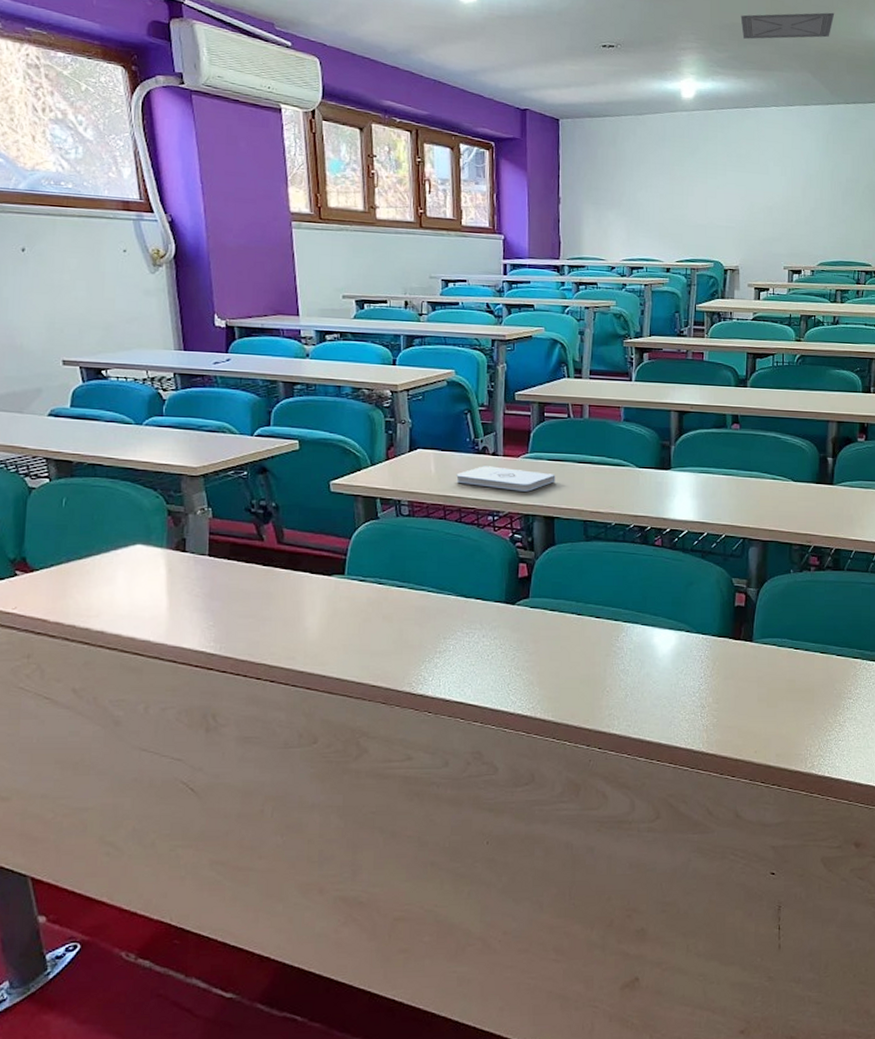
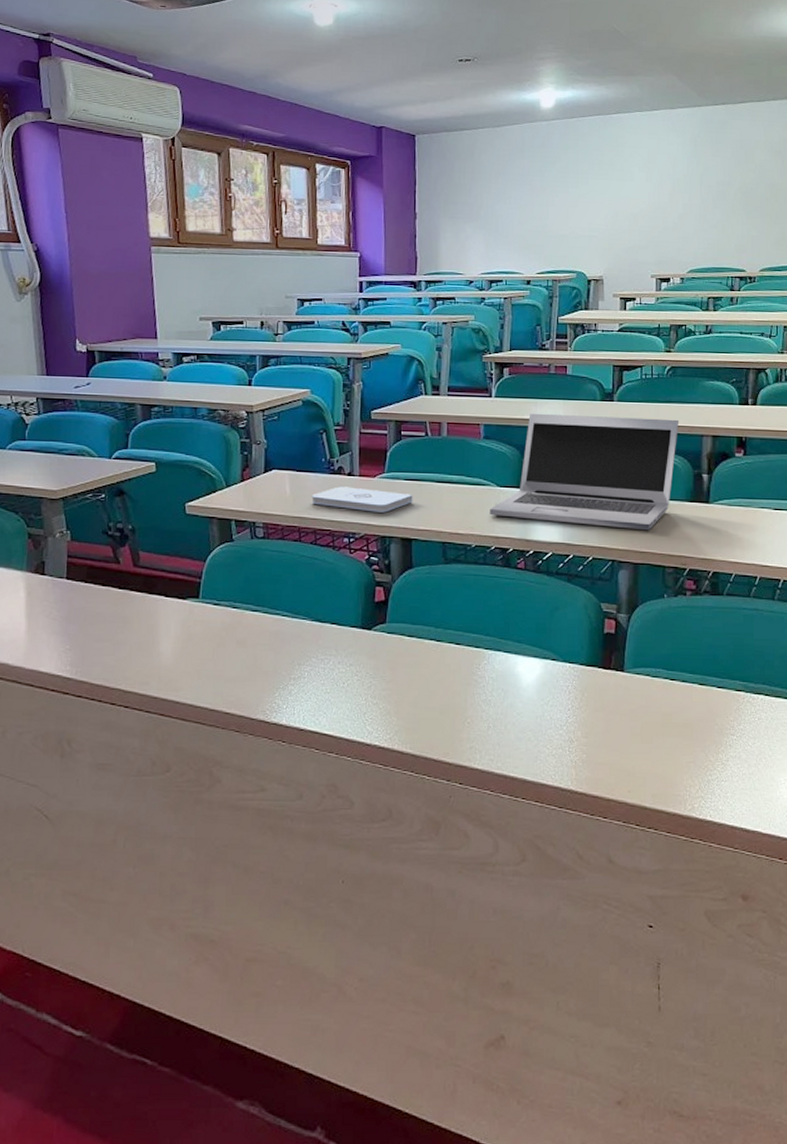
laptop: none [629,397,808,510] -> present [490,413,680,531]
ceiling vent: present [740,12,835,40] -> none [601,13,701,46]

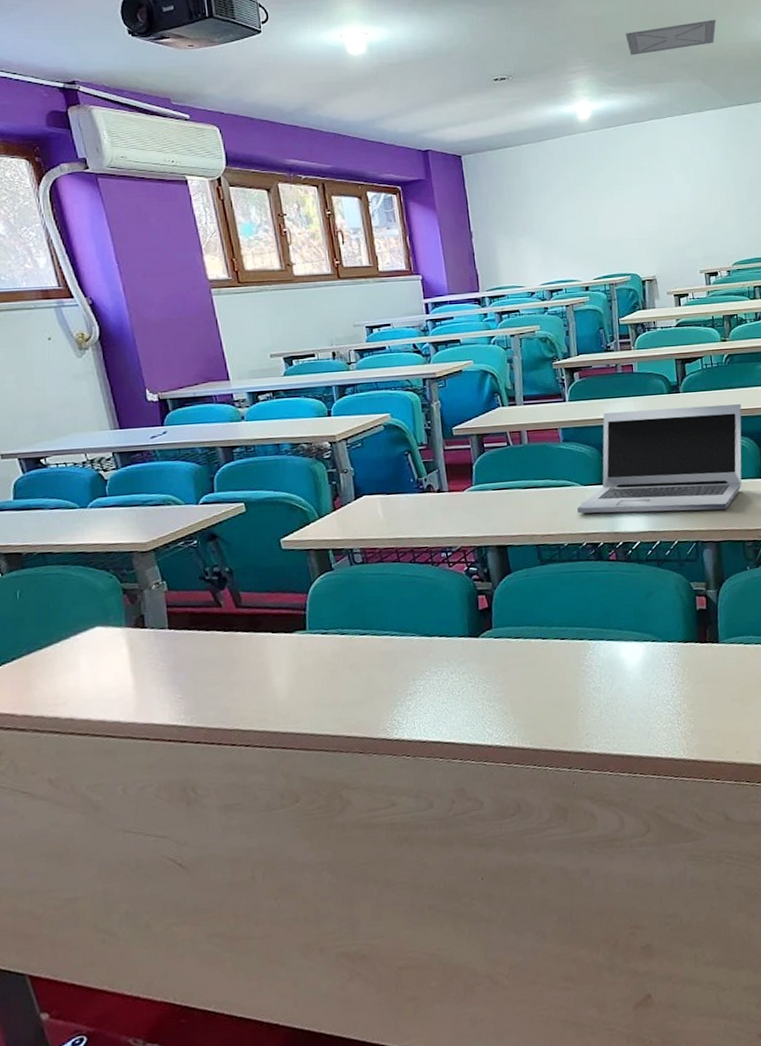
notepad: present [311,486,413,513] -> none [405,502,504,525]
ceiling vent: none [601,13,701,46] -> present [625,19,716,56]

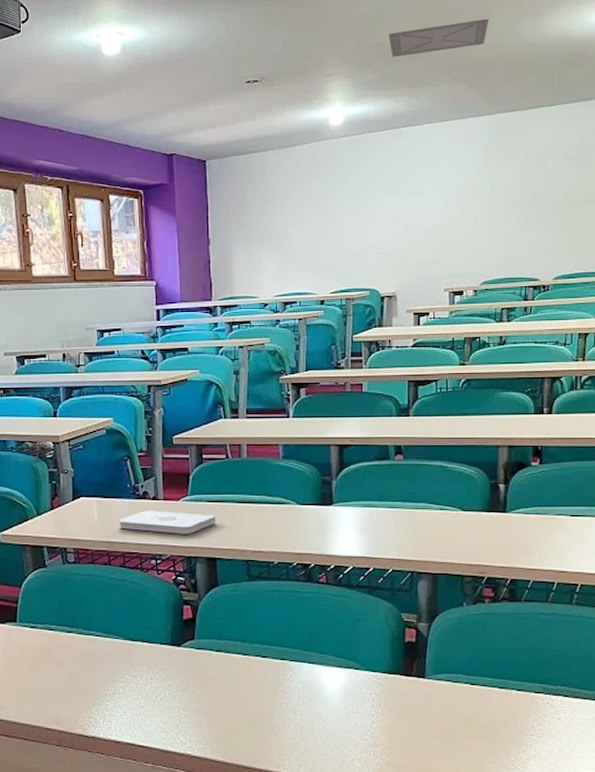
notepad: none [405,502,504,525] -> present [119,510,216,534]
laptop: present [577,403,742,514] -> none [291,431,475,542]

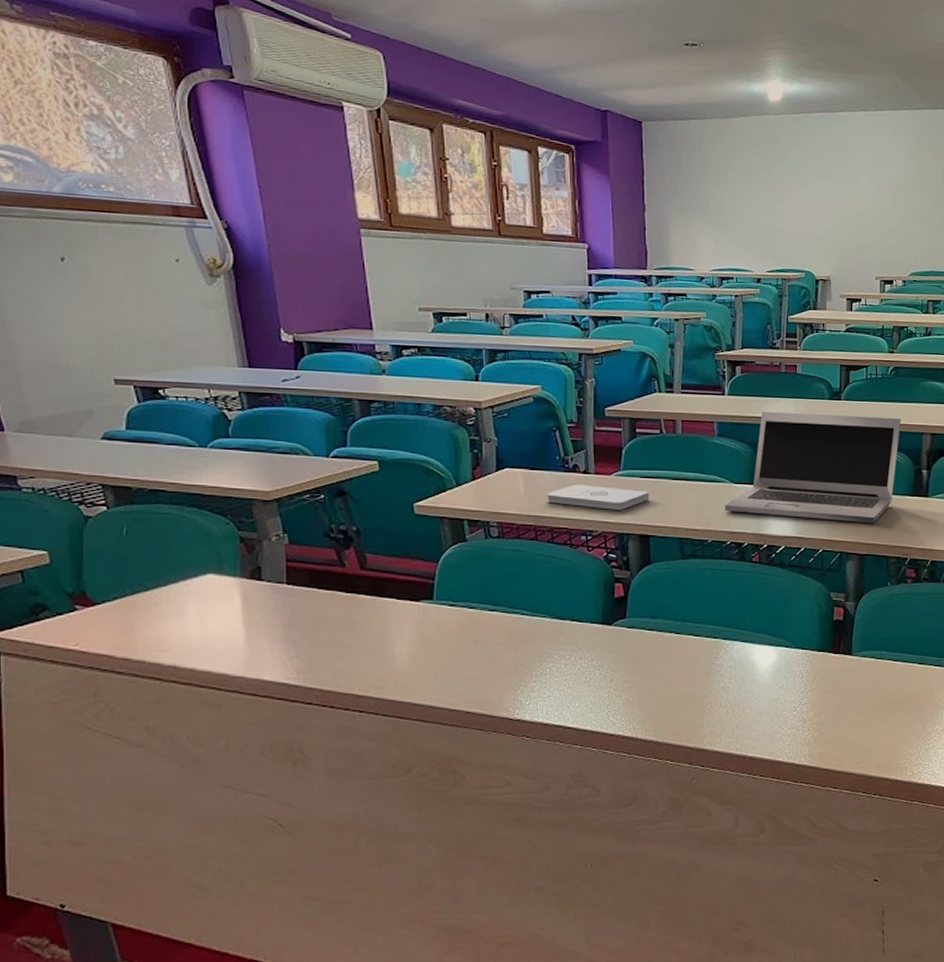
laptop: none [291,431,475,542] -> present [725,411,902,524]
ceiling vent: present [388,18,489,58] -> none [827,13,922,40]

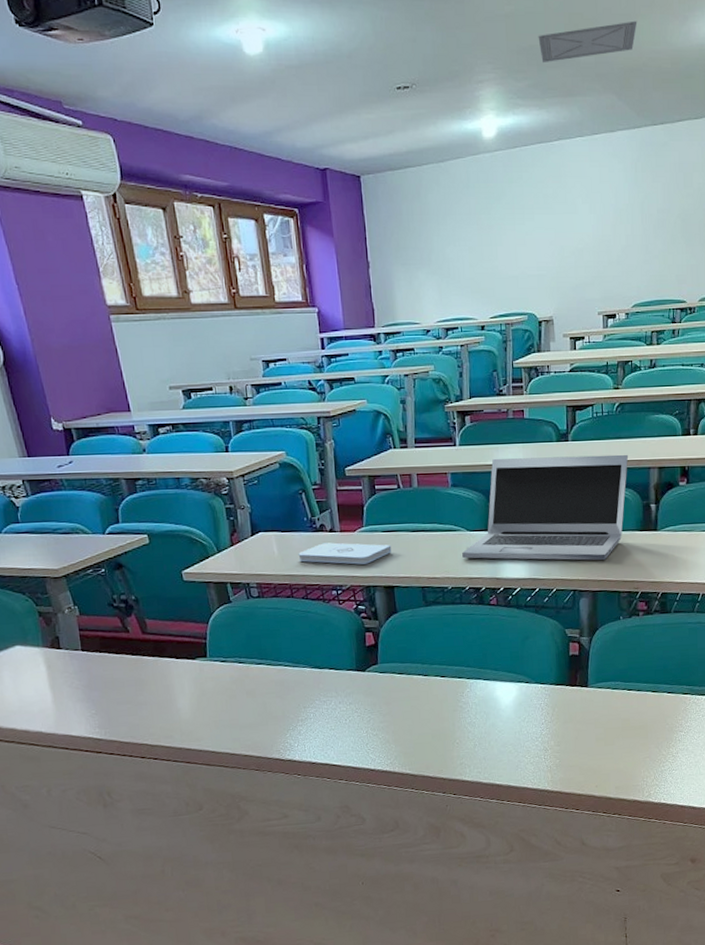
ceiling vent: none [827,13,922,40] -> present [538,20,637,64]

